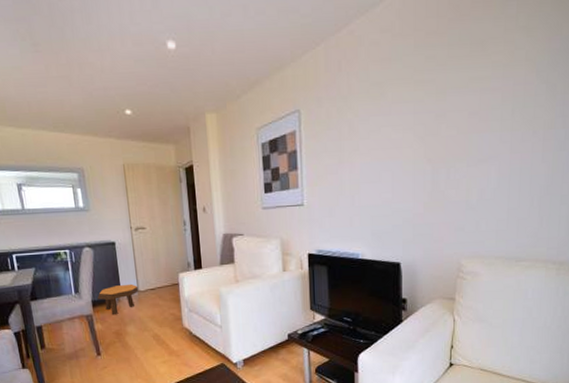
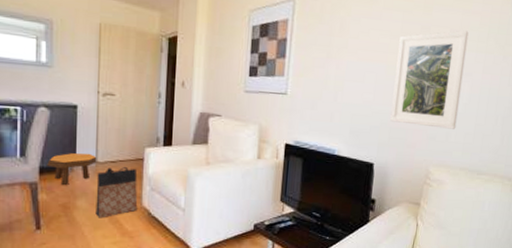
bag: none [140,292,180,341] -> present [95,166,138,218]
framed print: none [413,110,490,218] -> present [390,30,469,129]

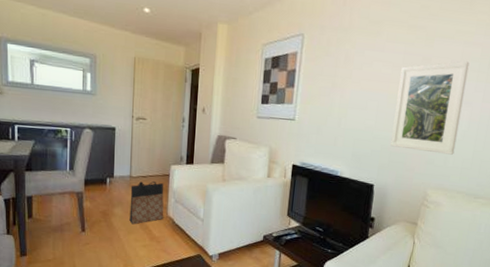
footstool: present [47,153,97,186] -> none [91,168,131,196]

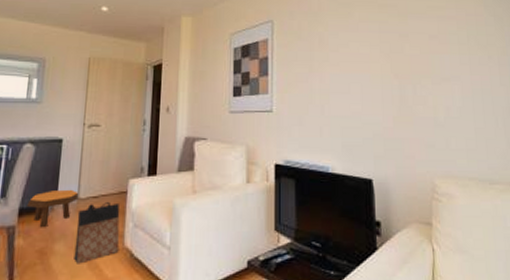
footstool: none [91,168,131,196] -> present [27,189,79,228]
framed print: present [390,61,470,155] -> none [379,35,455,135]

